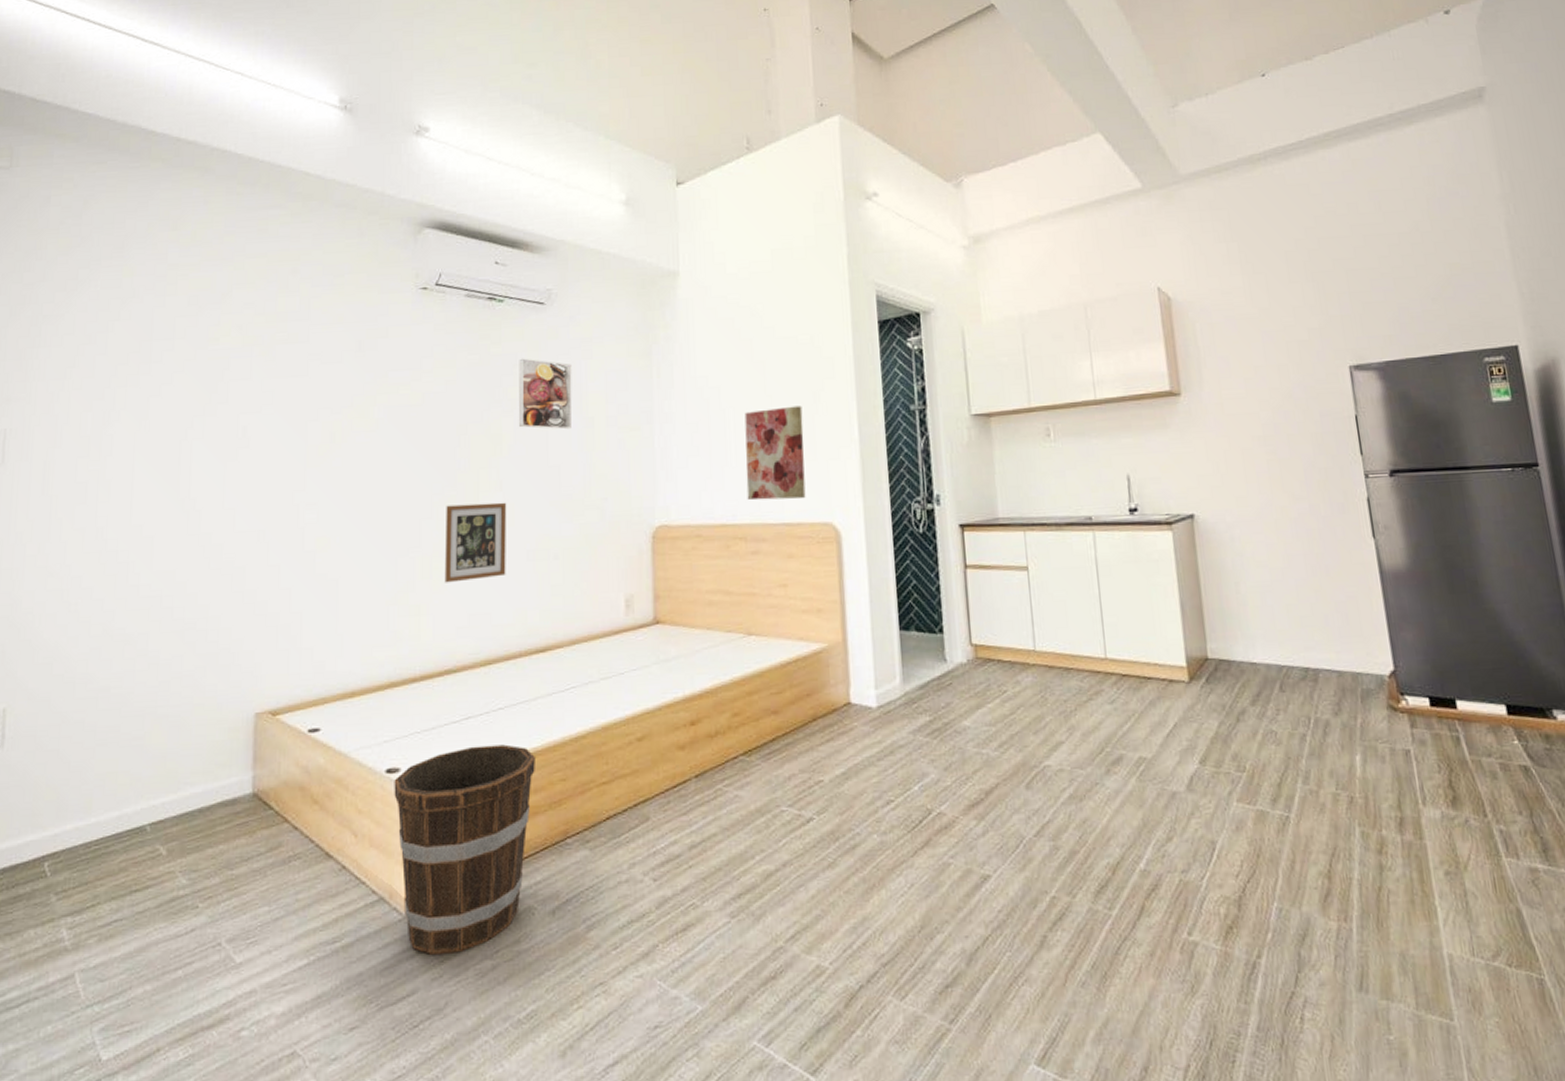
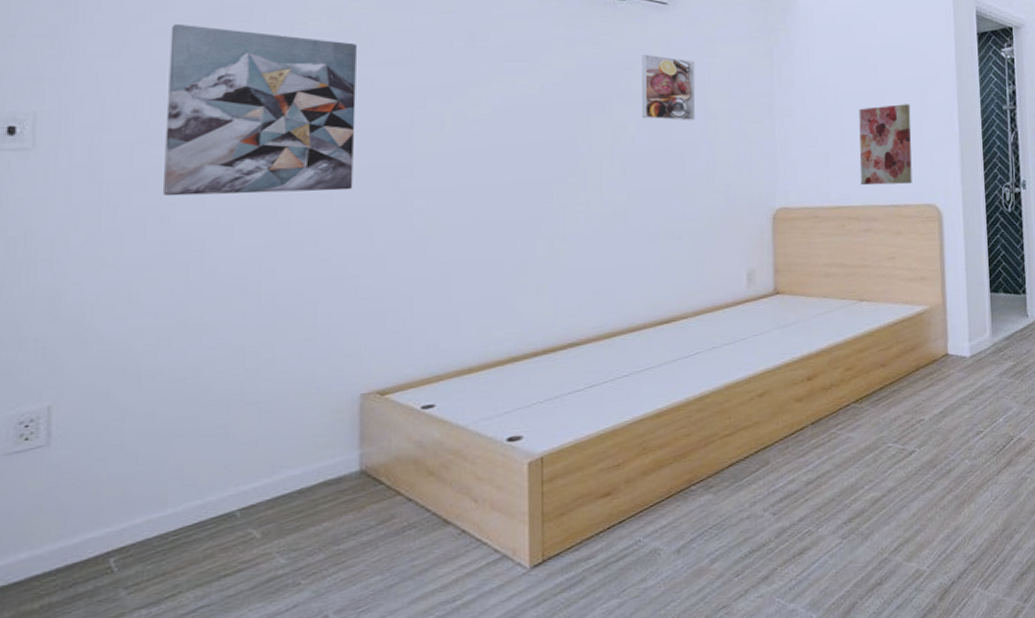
wall art: none [98,343,261,509] -> present [162,23,358,197]
bucket: present [394,744,535,955] -> none [516,407,660,601]
picture frame: present [444,502,507,583] -> none [566,187,631,263]

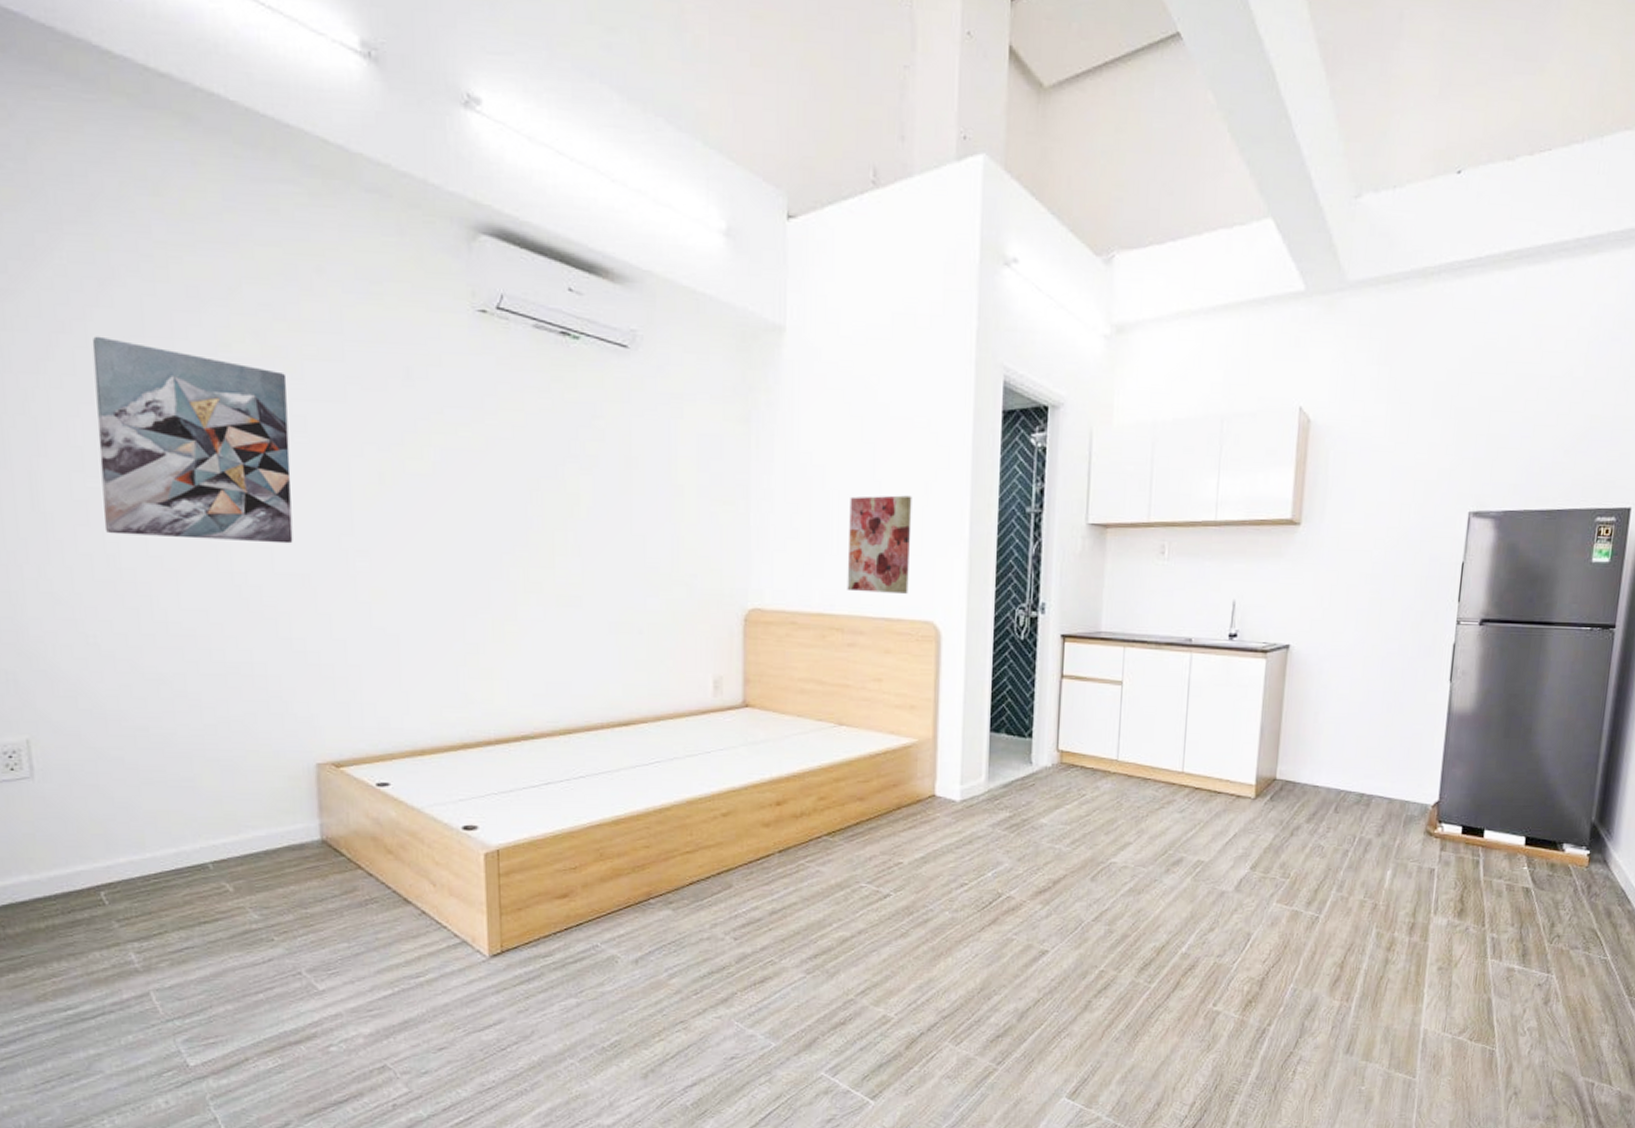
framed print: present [642,54,696,121] -> none [598,409,660,496]

